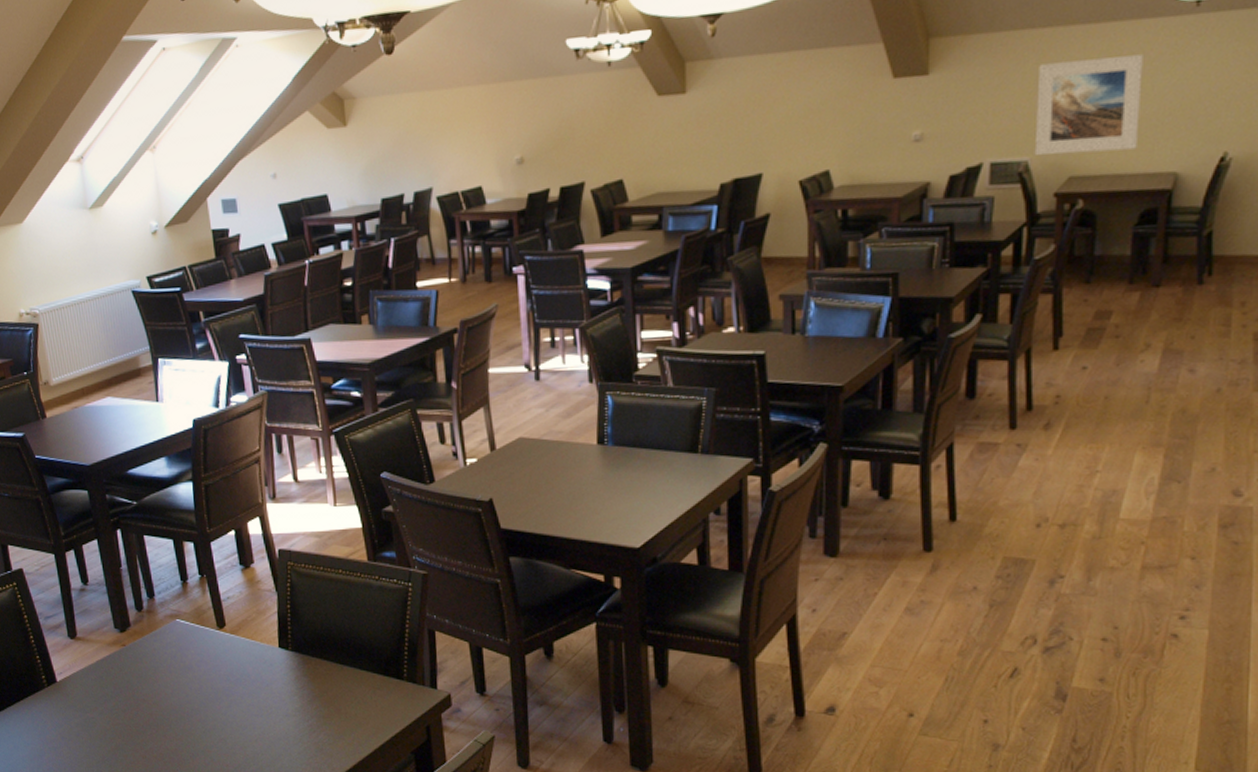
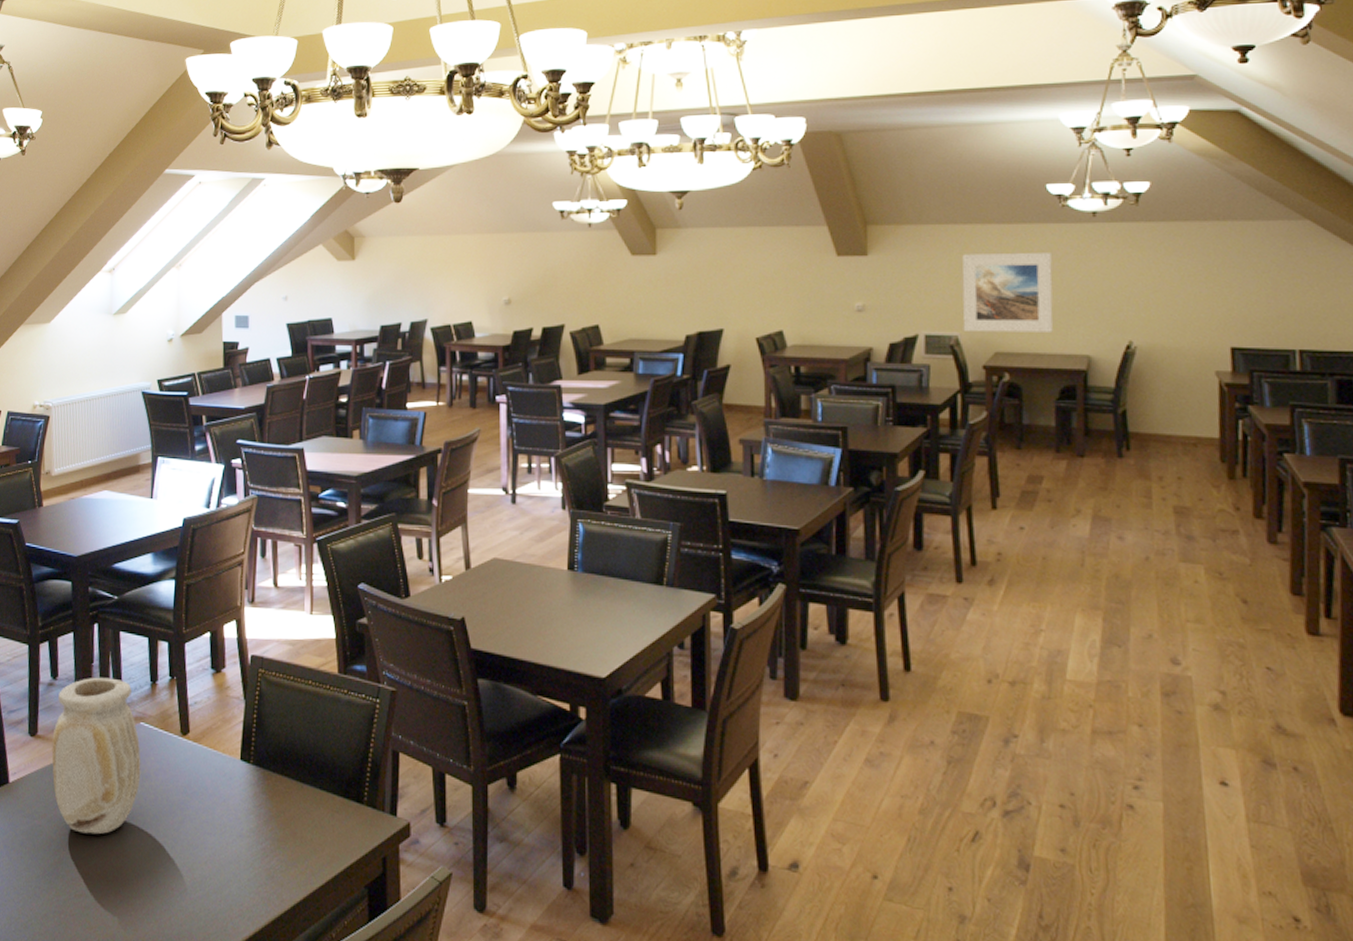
vase: none [91,580,184,723] -> present [51,677,141,835]

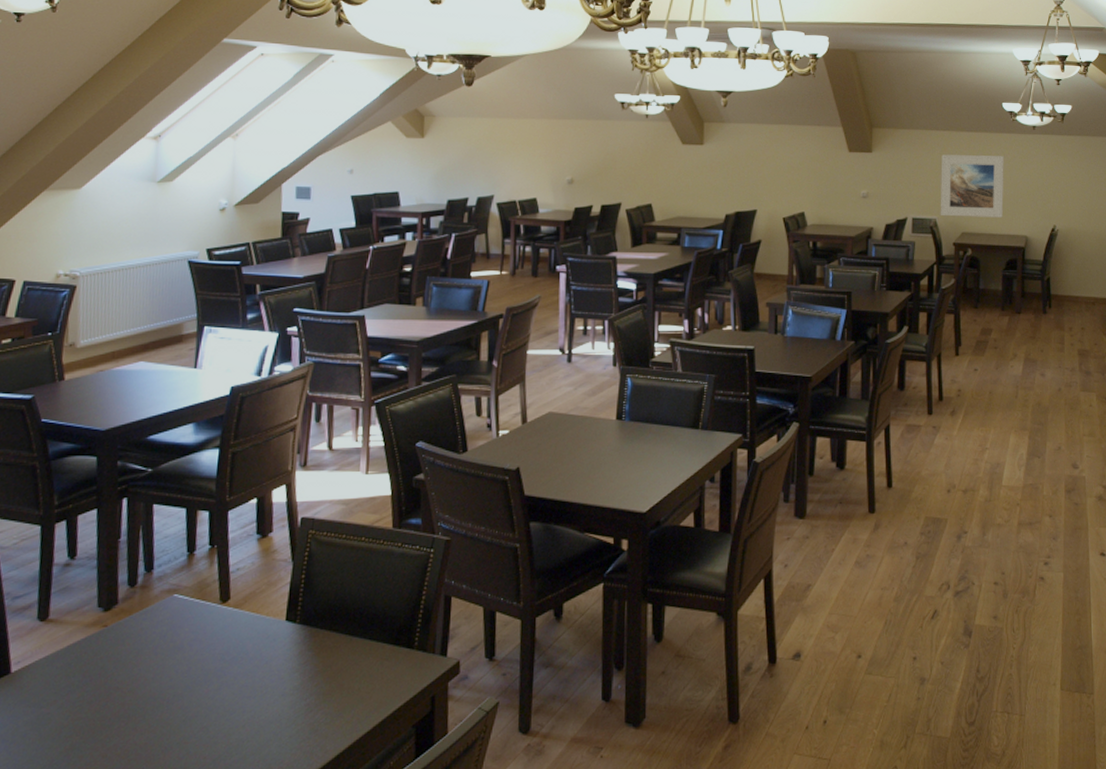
vase: present [51,677,141,835] -> none [65,552,173,715]

